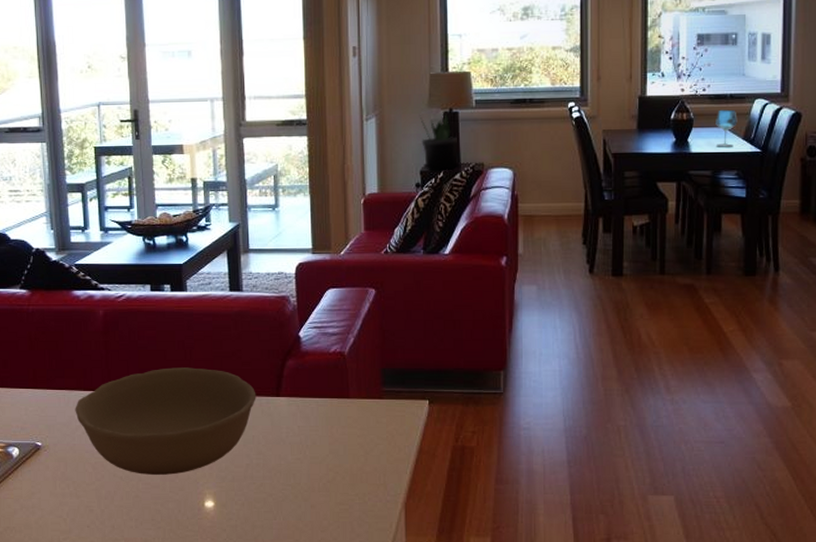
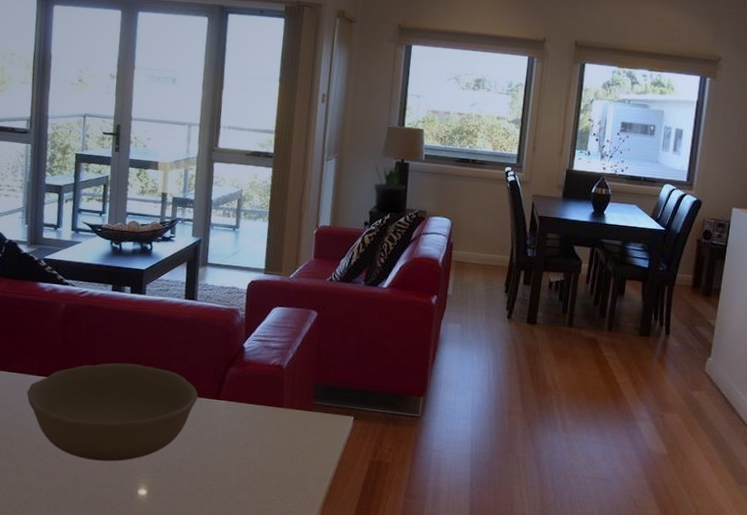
wine glass: present [716,109,738,147] -> none [628,189,648,223]

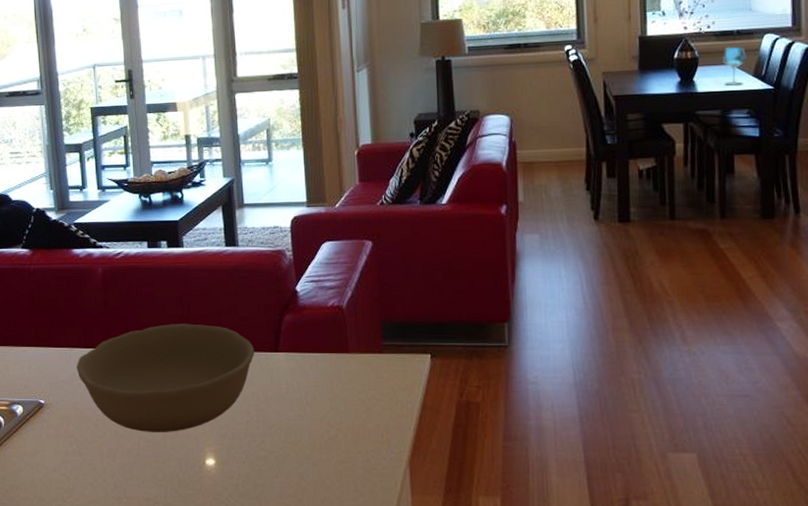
planter: present [373,162,406,214] -> none [411,61,452,120]
wine glass: none [628,189,648,223] -> present [722,46,746,86]

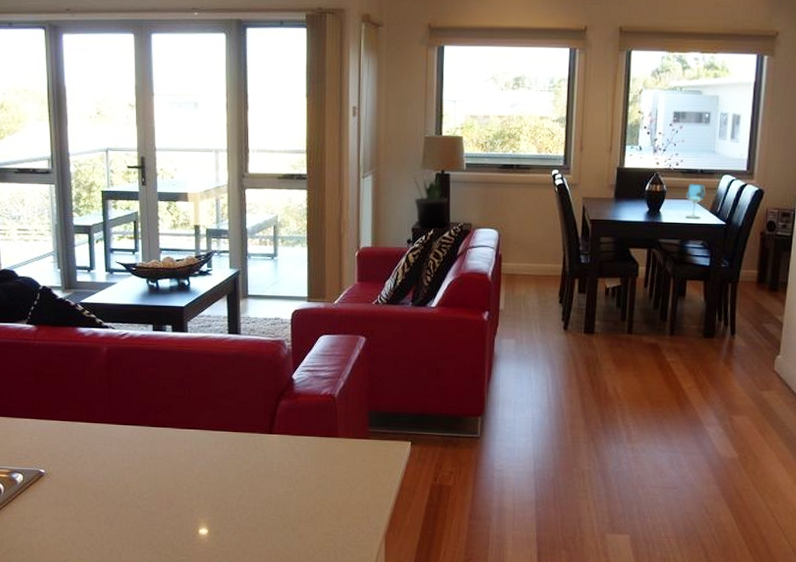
bowl: present [76,324,255,432] -> none [77,403,251,503]
planter: none [411,61,452,120] -> present [413,174,448,229]

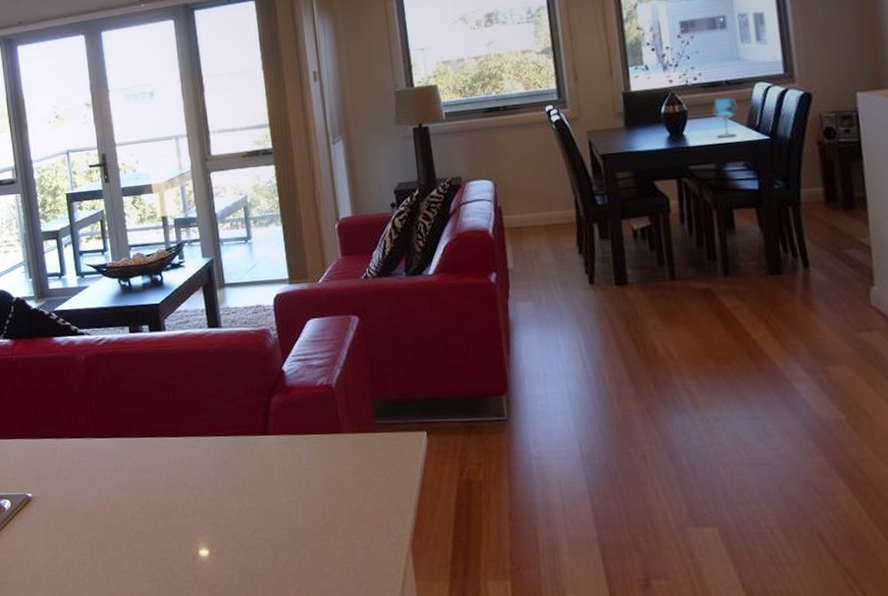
planter: present [413,174,448,229] -> none [387,129,433,190]

